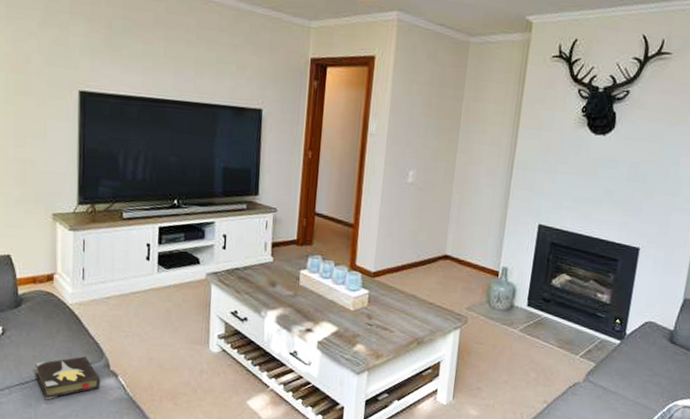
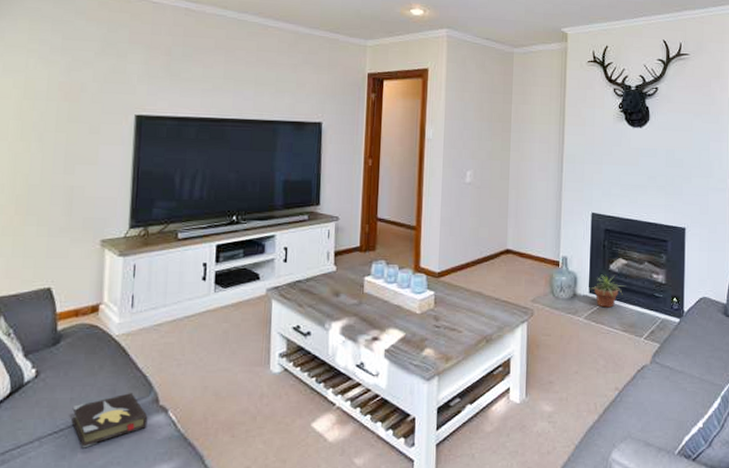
potted plant: none [528,288,565,323] -> present [590,274,624,308]

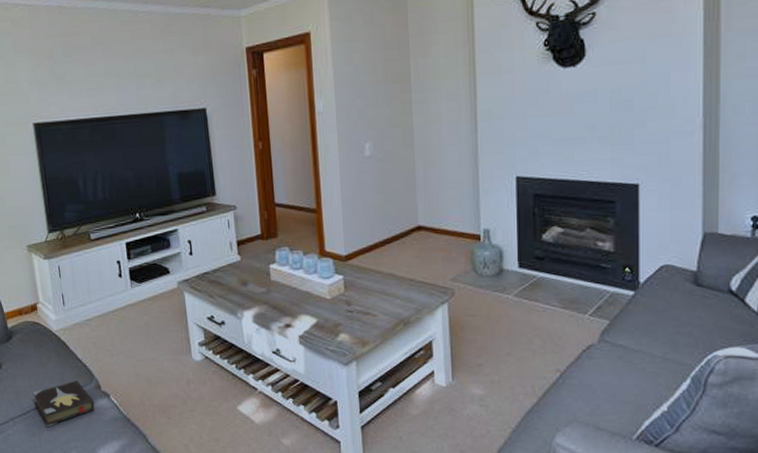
potted plant: present [590,274,624,308] -> none [519,246,562,283]

